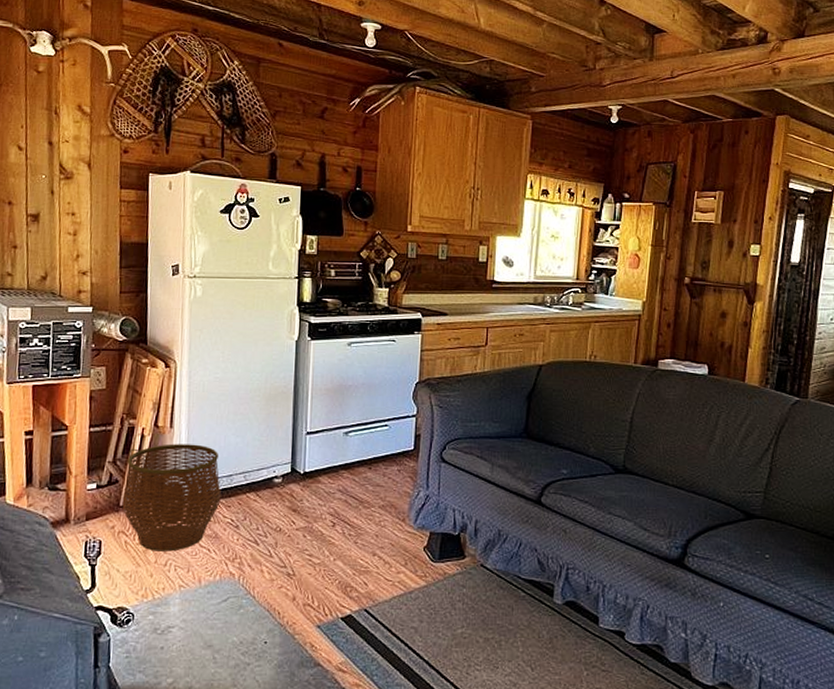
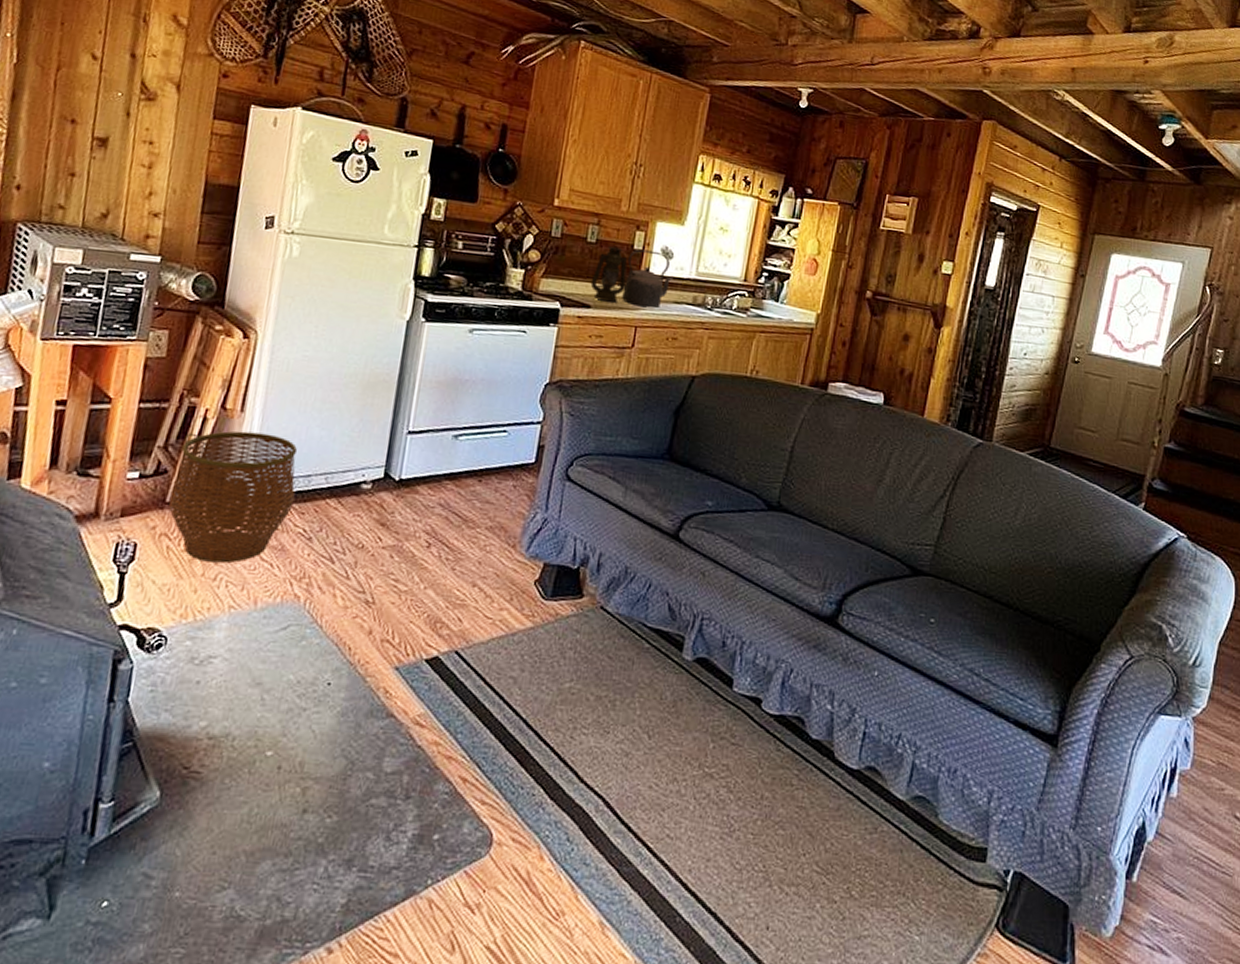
lantern: none [445,260,476,309] -> present [590,246,628,303]
kettle: none [473,261,516,311] -> present [622,249,674,309]

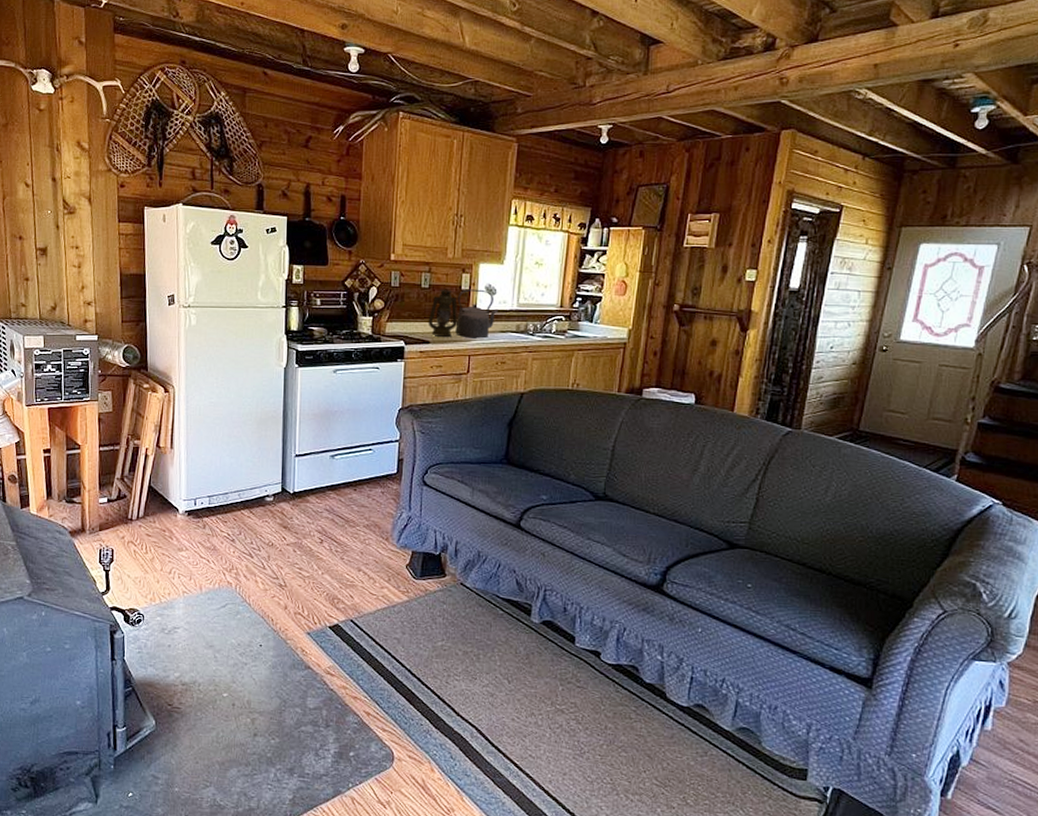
basket: present [168,431,297,564] -> none [130,463,218,561]

